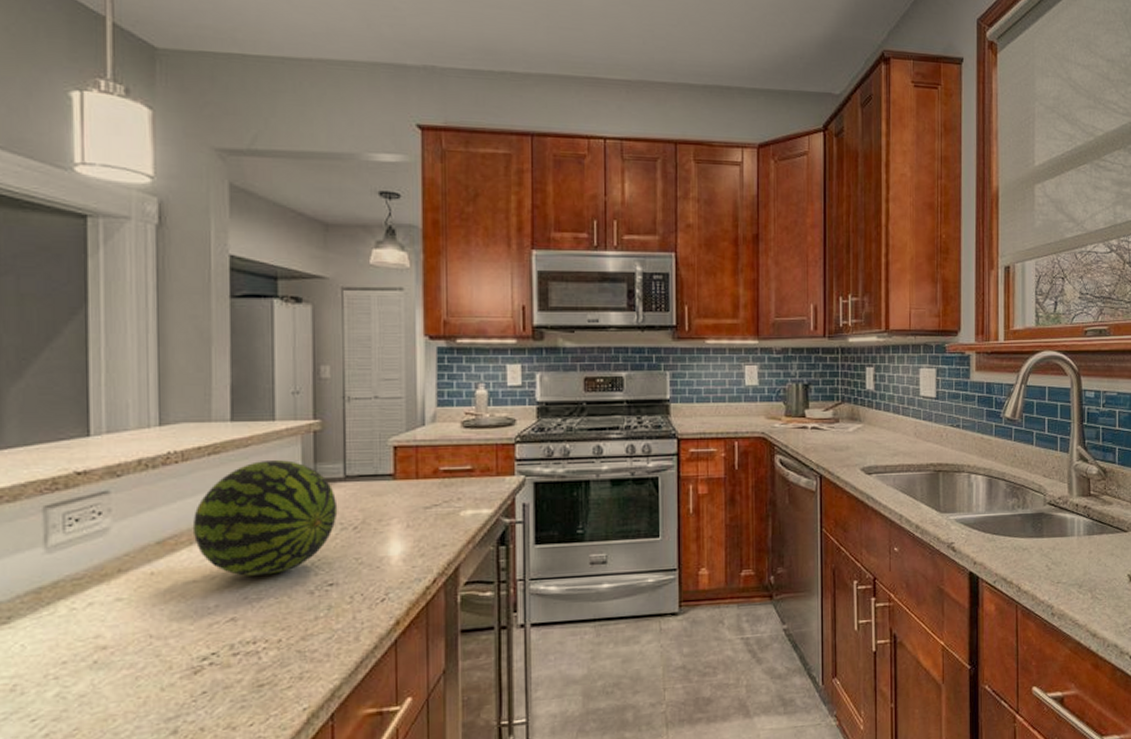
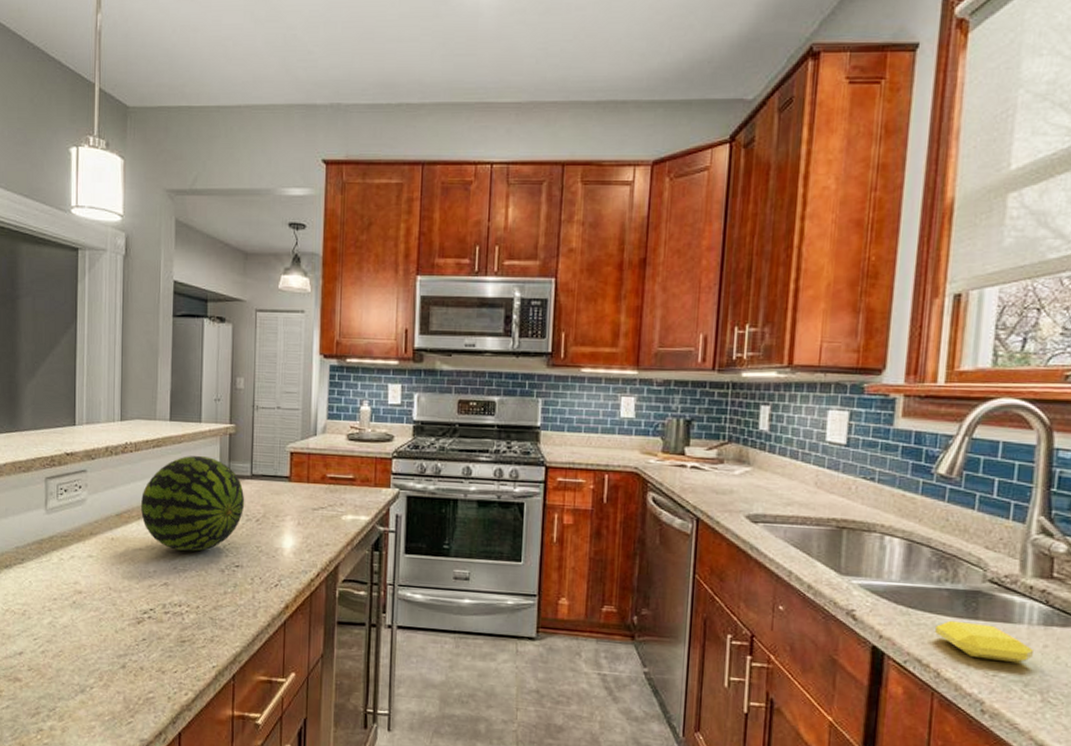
soap bar: none [1014,540,1084,570] -> present [935,620,1035,663]

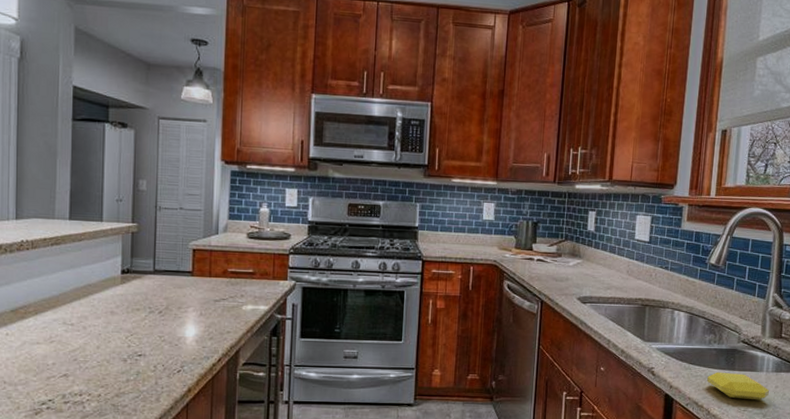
fruit: present [141,455,245,552] -> none [39,252,148,343]

